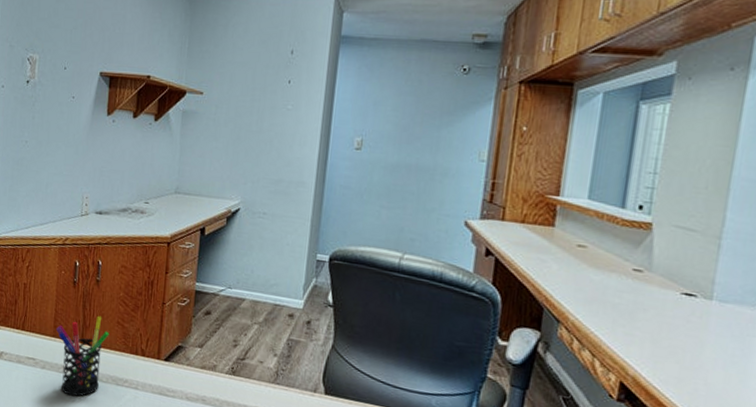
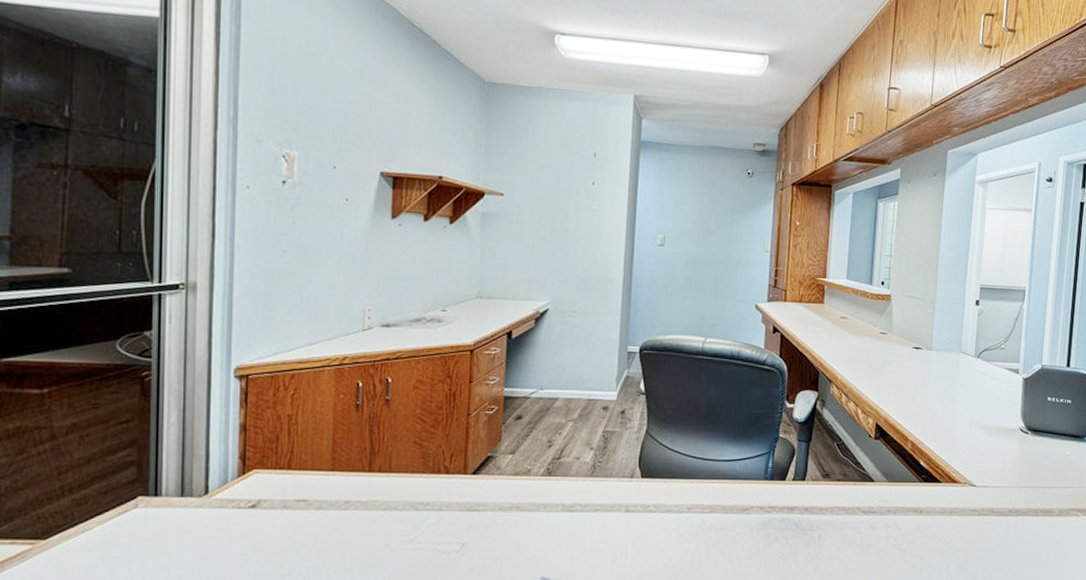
pen holder: present [55,315,109,397] -> none [334,438,405,534]

